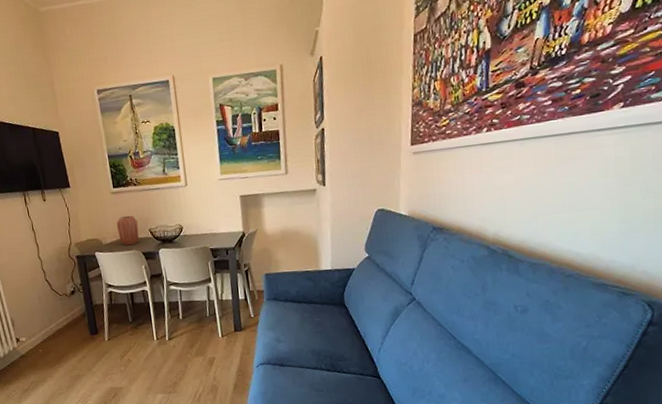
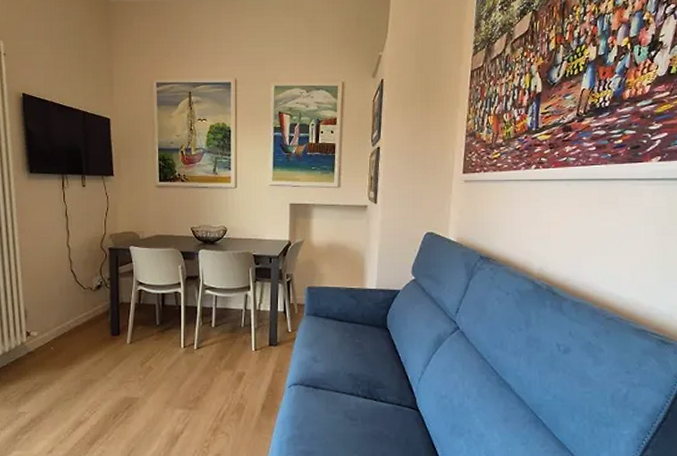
vase: present [117,215,139,246] -> none [158,211,180,243]

